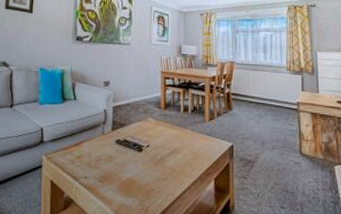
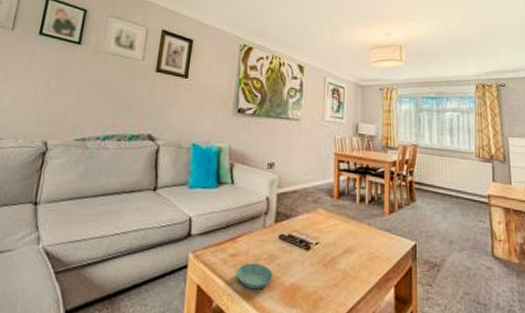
saucer: none [82,163,112,183] -> present [237,263,273,289]

